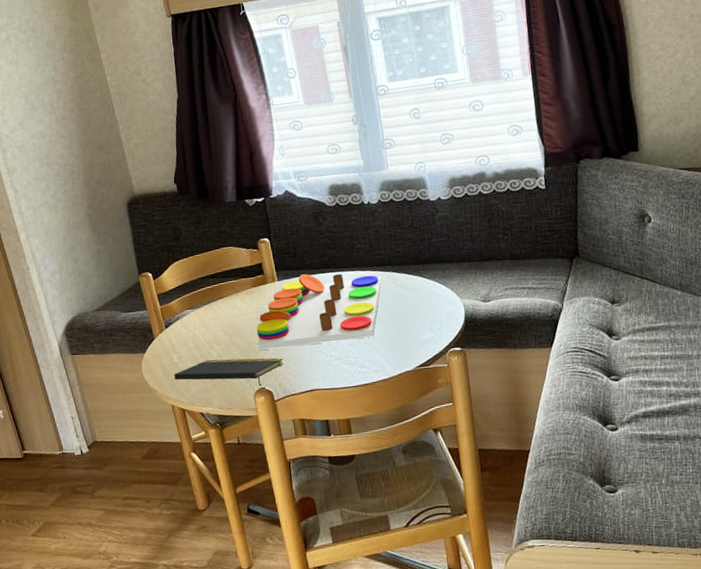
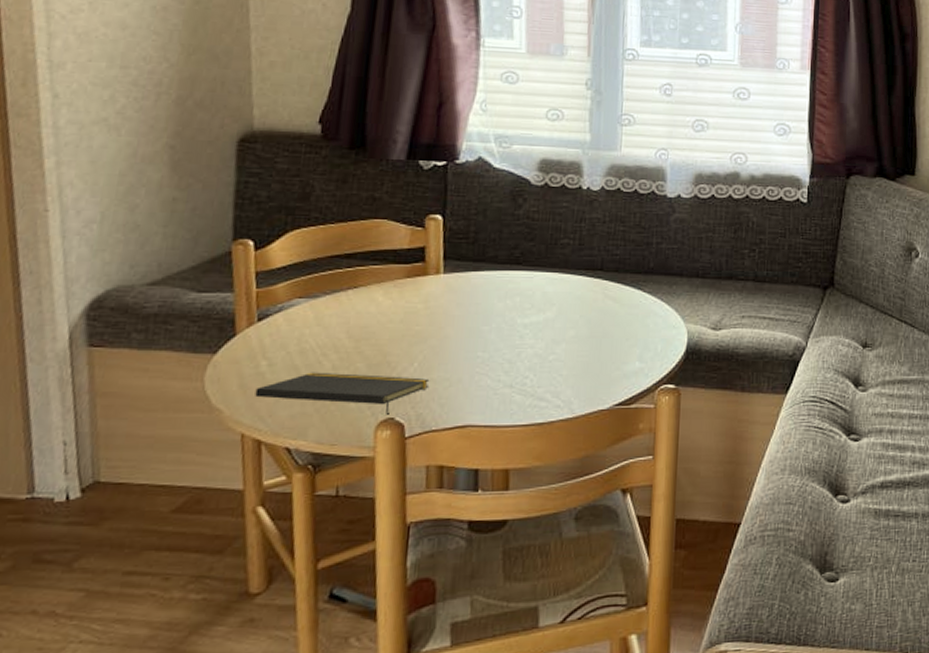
board game: present [256,274,382,350] -> none [395,269,588,365]

